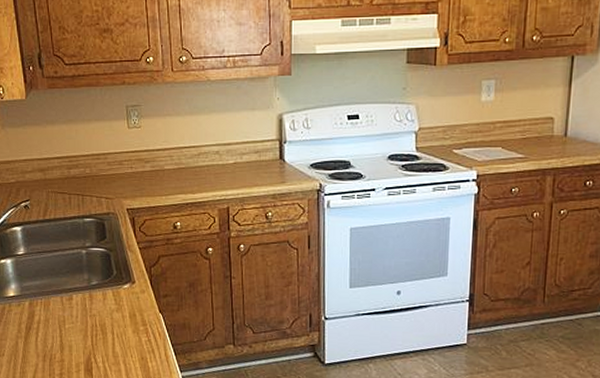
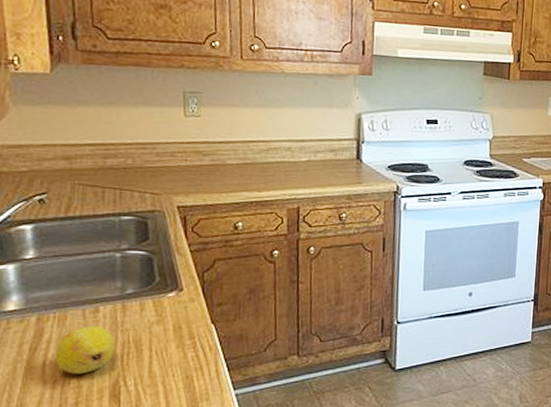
fruit: none [43,311,86,351] -> present [54,326,115,375]

